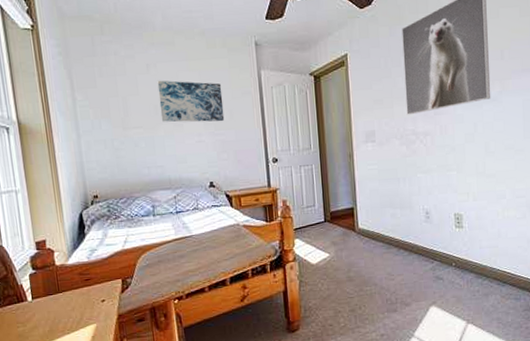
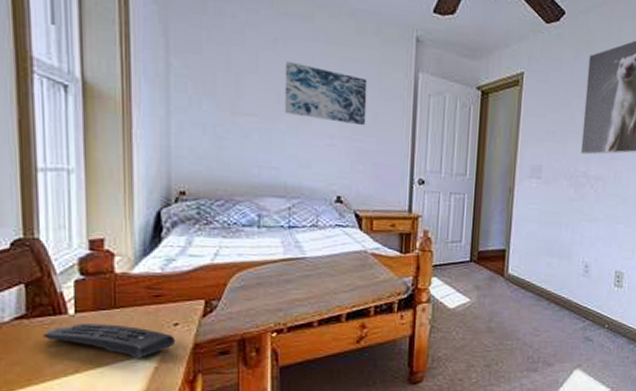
remote control: none [12,305,105,331] -> present [42,323,176,359]

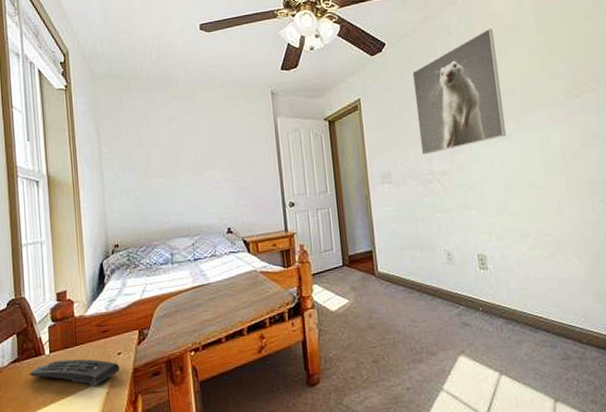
wall art: present [284,60,368,126] -> none [178,130,242,171]

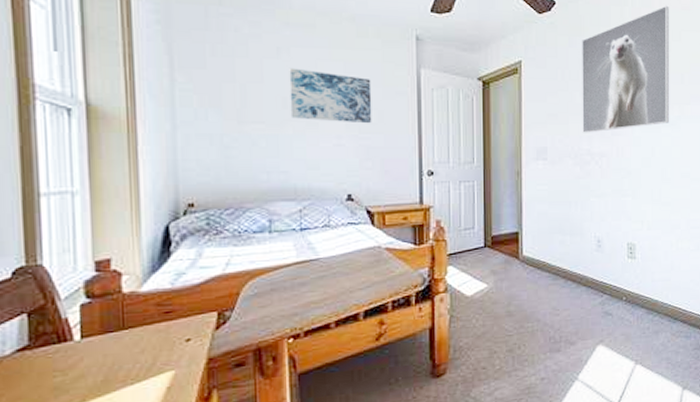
remote control: present [29,359,120,387] -> none [46,346,189,381]
wall art: none [178,130,242,171] -> present [289,68,372,124]

